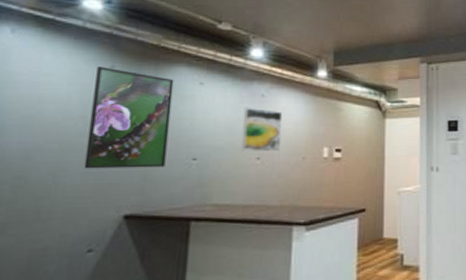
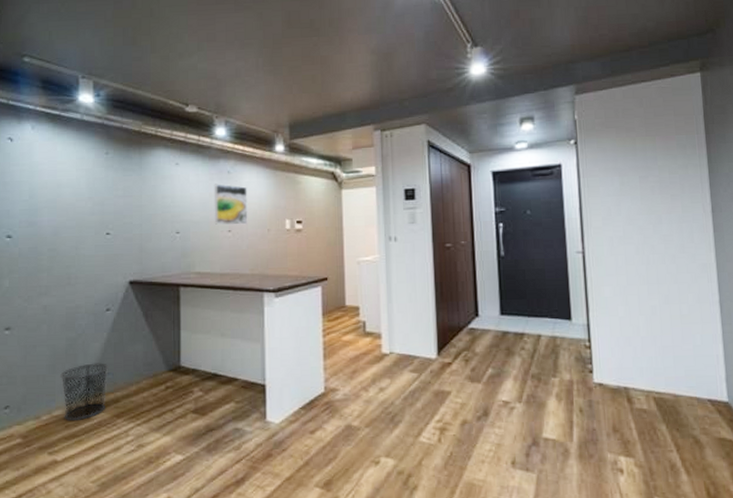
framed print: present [84,67,174,169] -> none [96,154,156,242]

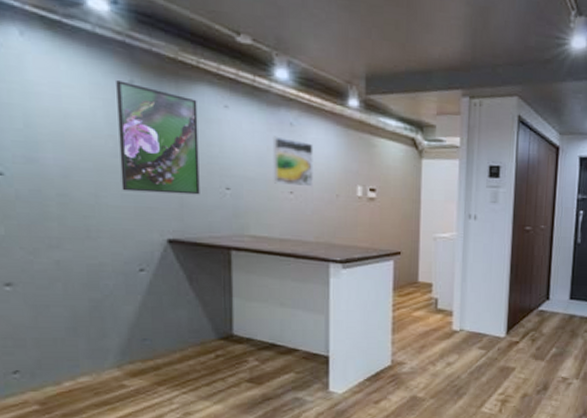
waste bin: present [60,363,109,422] -> none [84,327,146,388]
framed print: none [96,154,156,242] -> present [116,80,200,195]

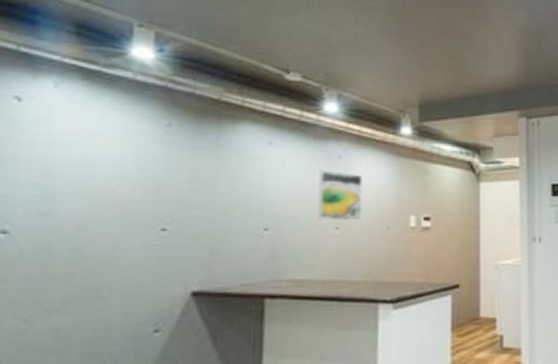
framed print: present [116,80,200,195] -> none [144,125,239,241]

